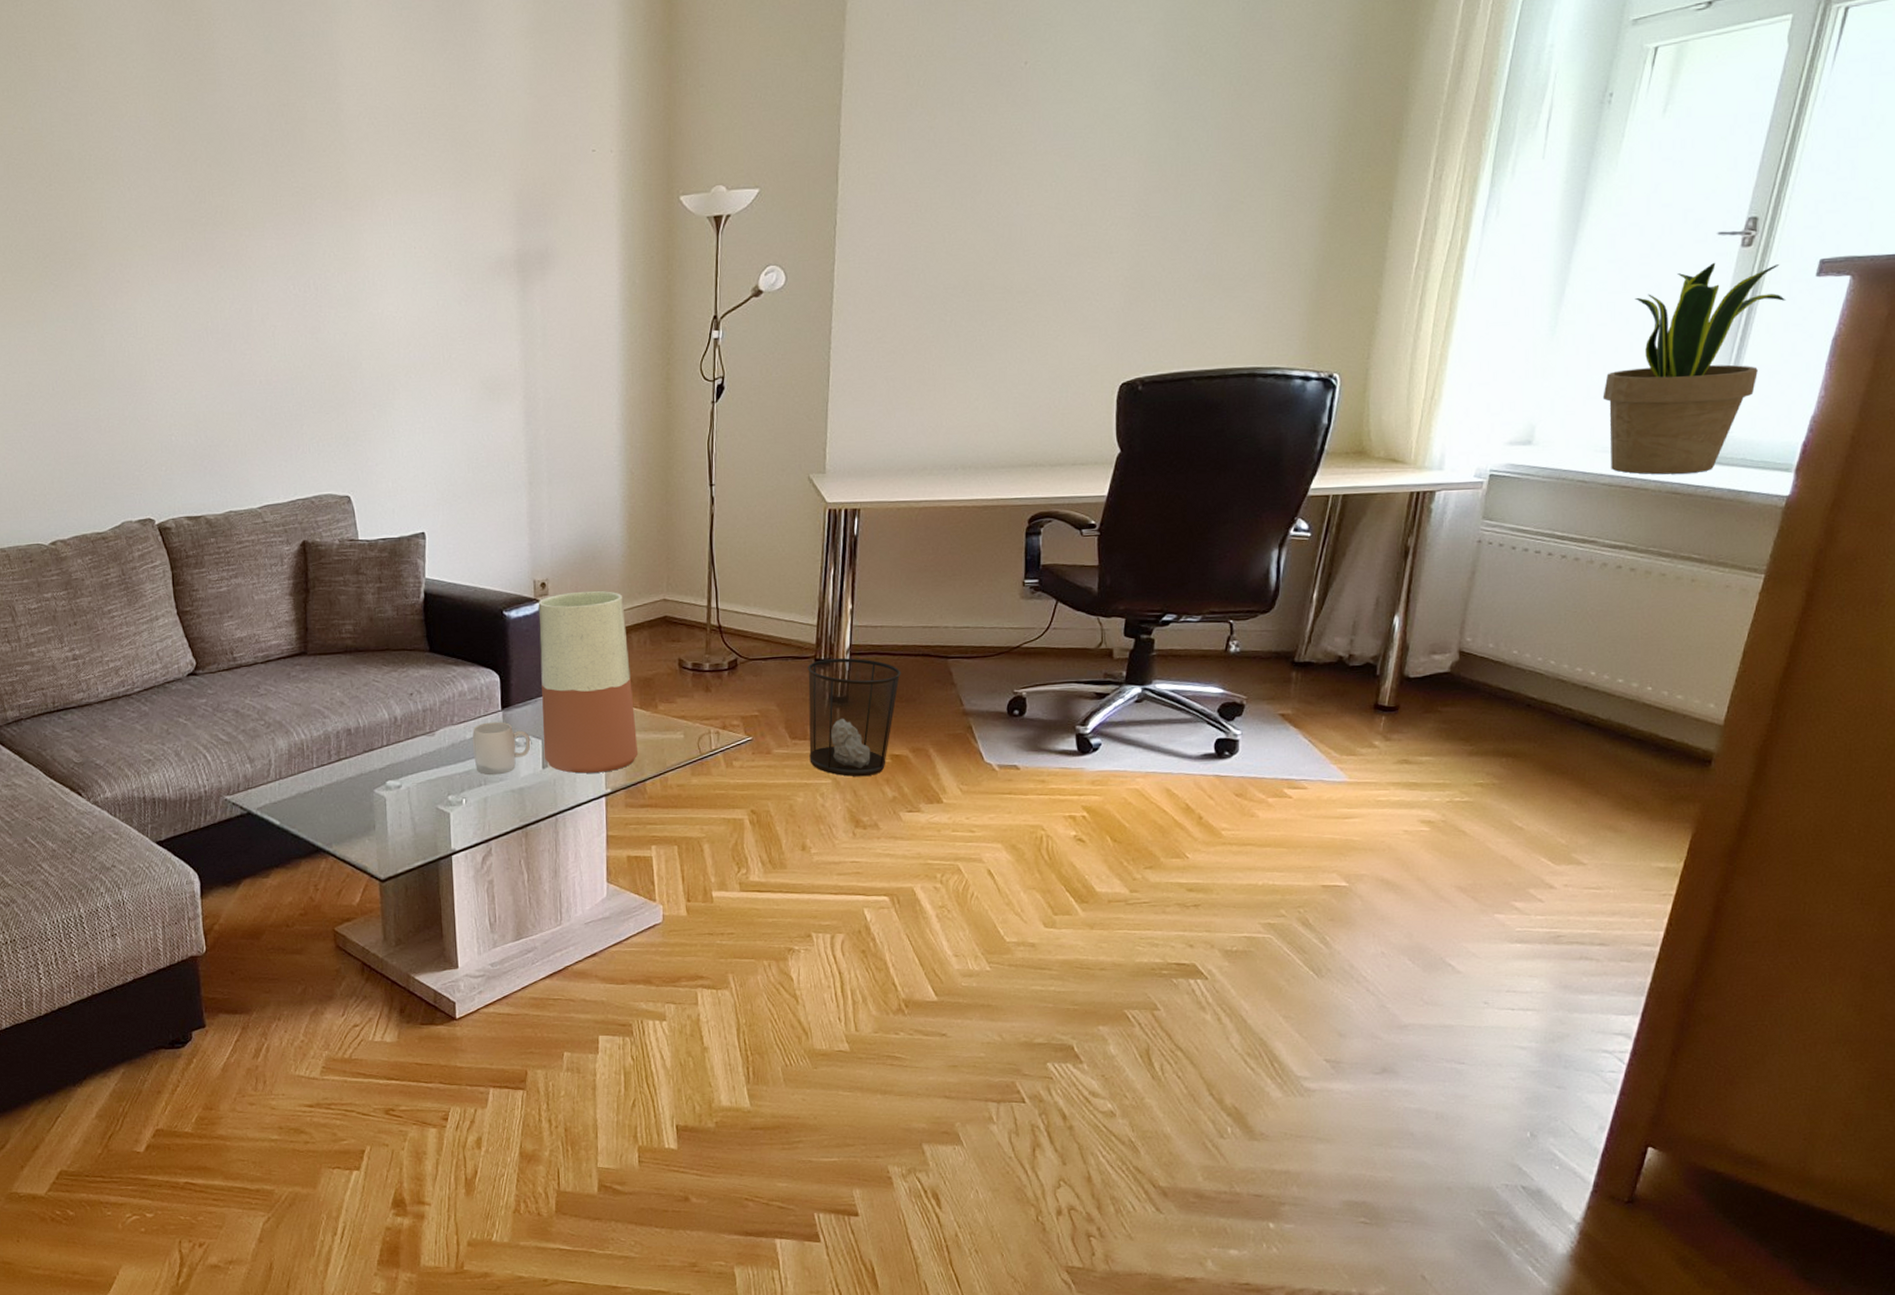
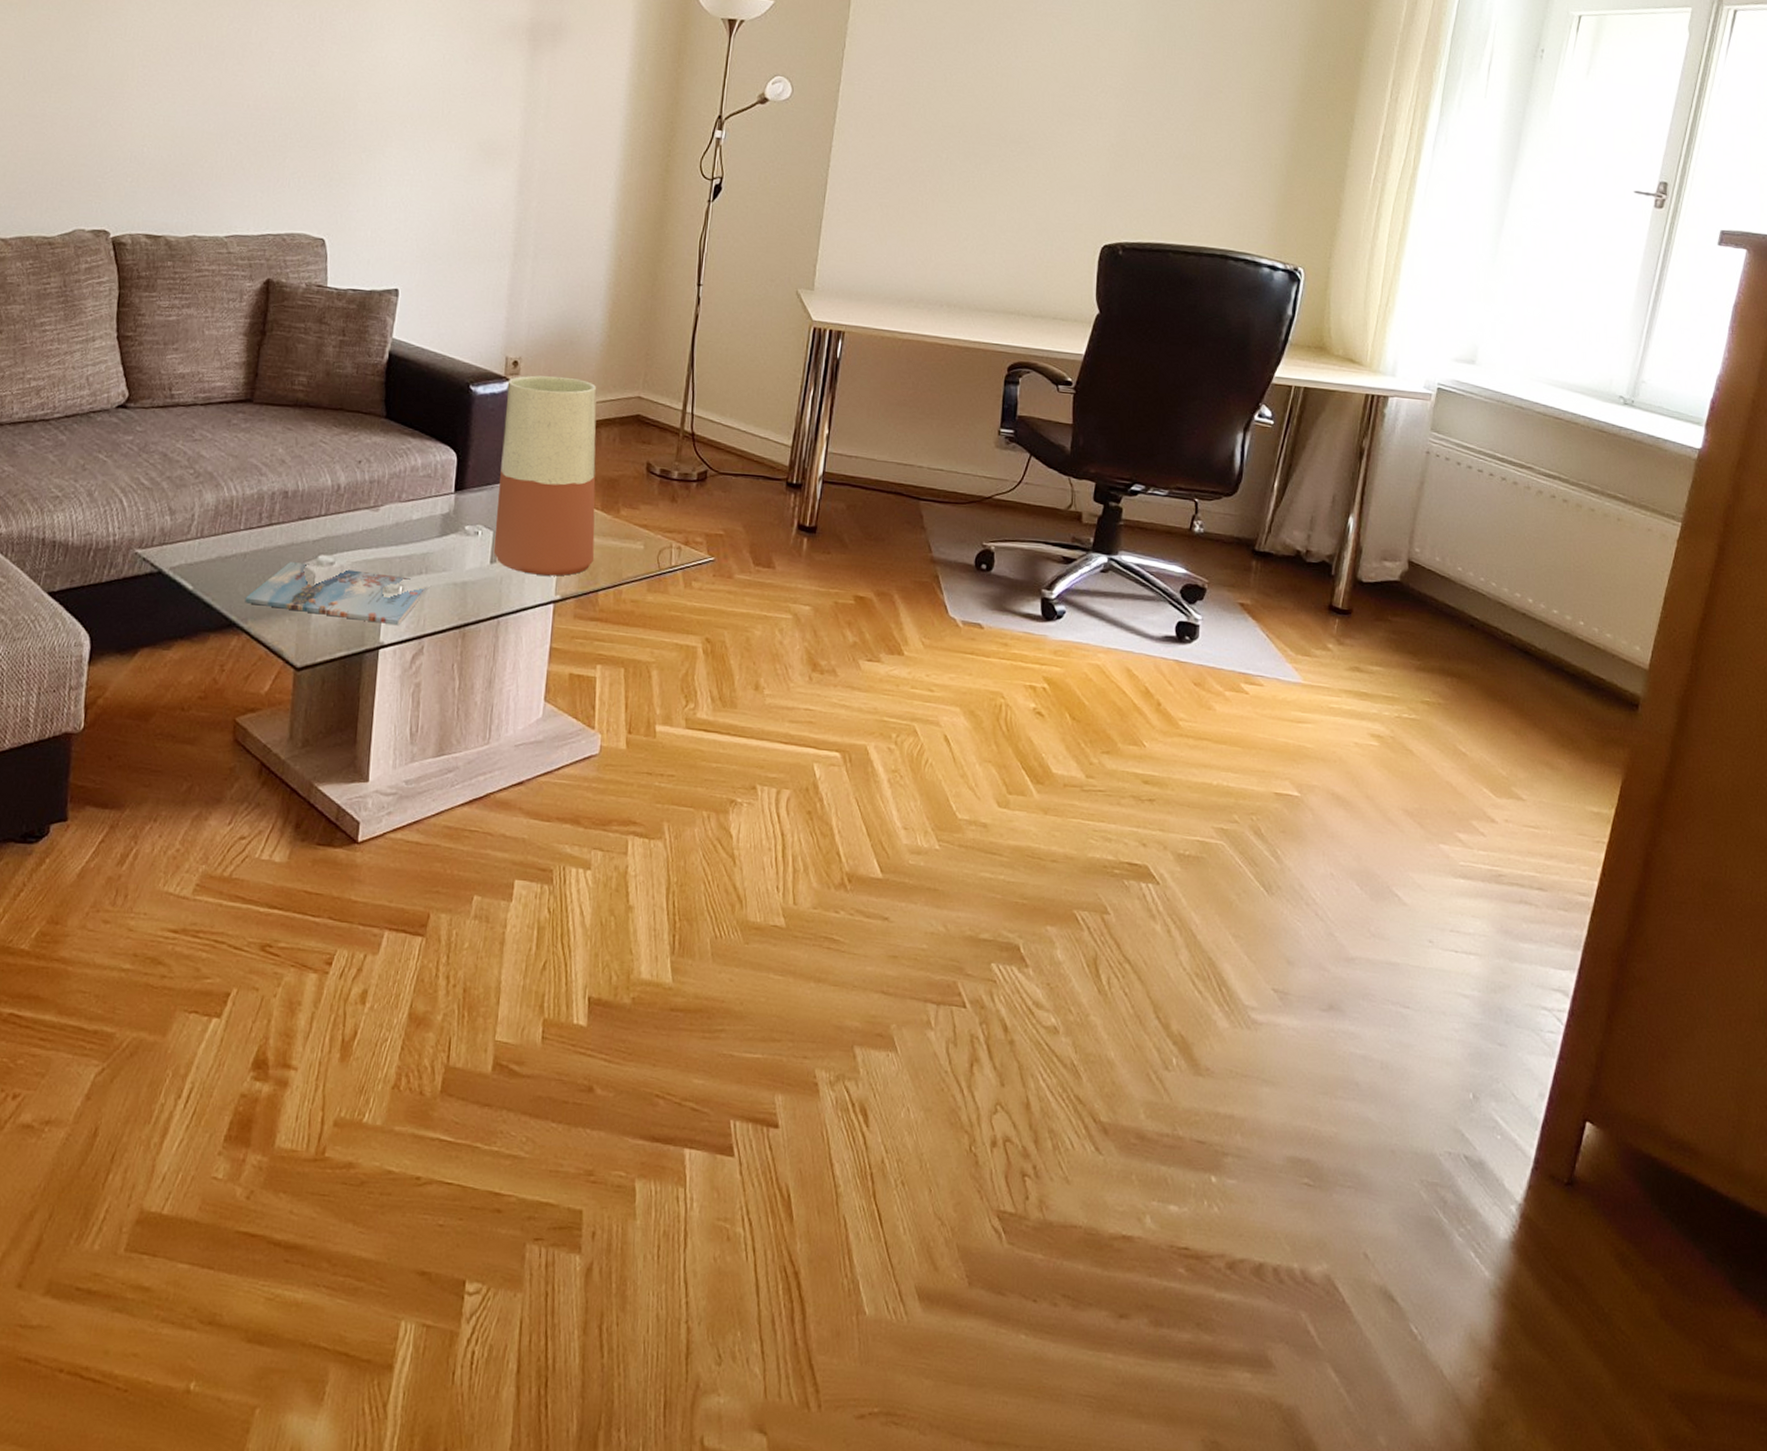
magazine: none [327,789,492,834] -> present [245,561,432,626]
mug: present [472,722,531,776] -> none [417,504,482,565]
waste bin: present [807,658,901,777] -> none [771,483,872,616]
potted plant: present [1602,262,1786,475] -> none [1537,217,1694,415]

